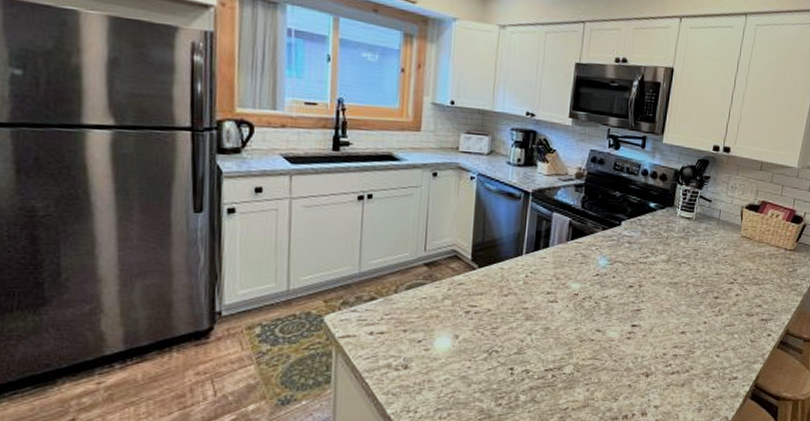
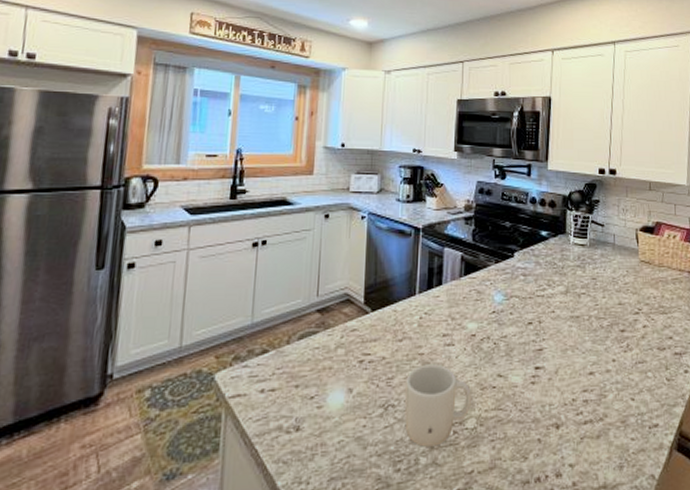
mug: none [507,317,572,387] -> present [405,364,472,447]

